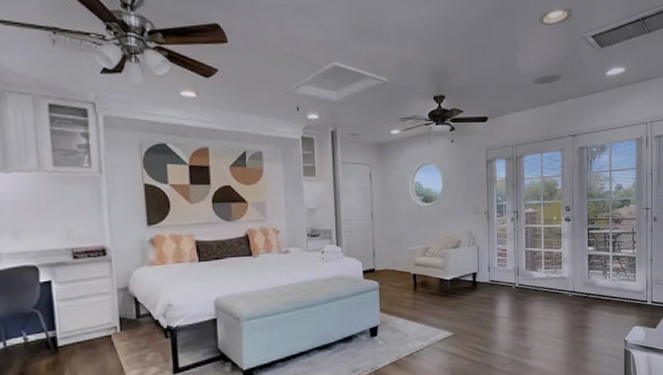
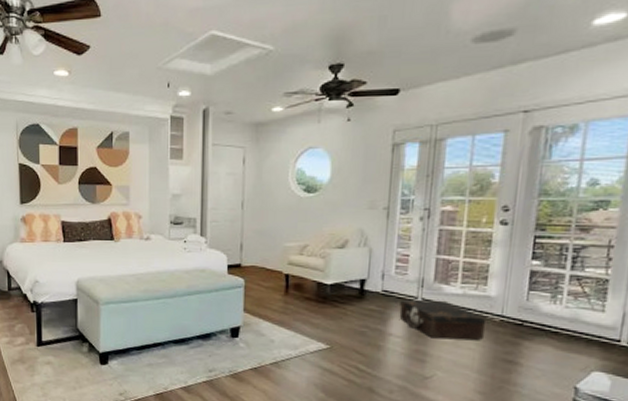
suitcase: none [503,284,564,316] -> present [399,299,487,340]

